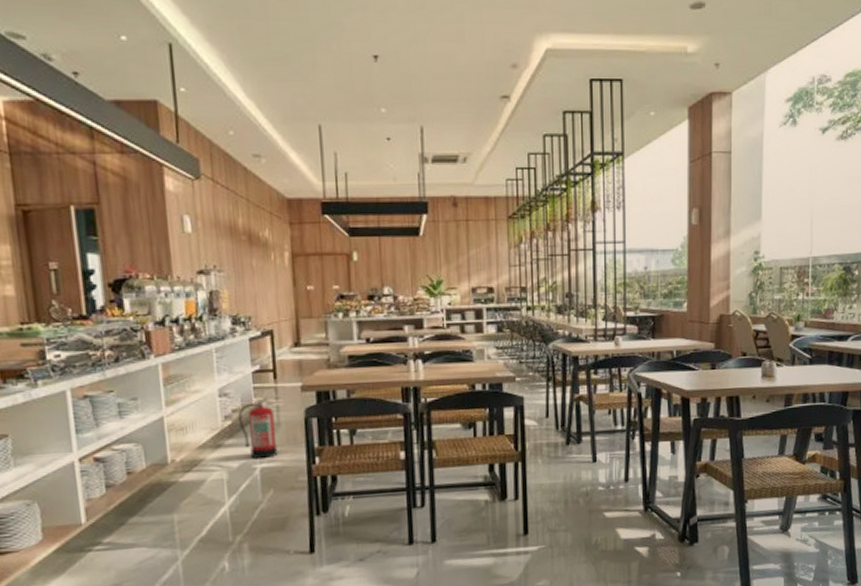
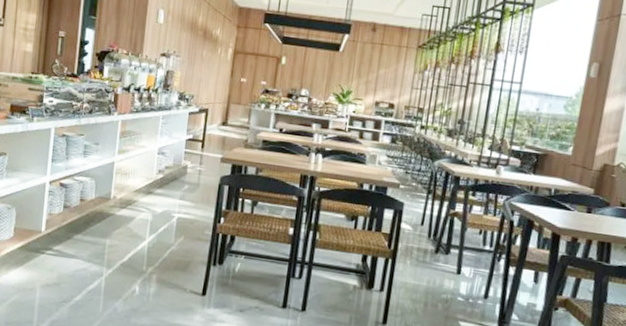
fire extinguisher: present [237,395,284,460] -> none [168,160,205,211]

